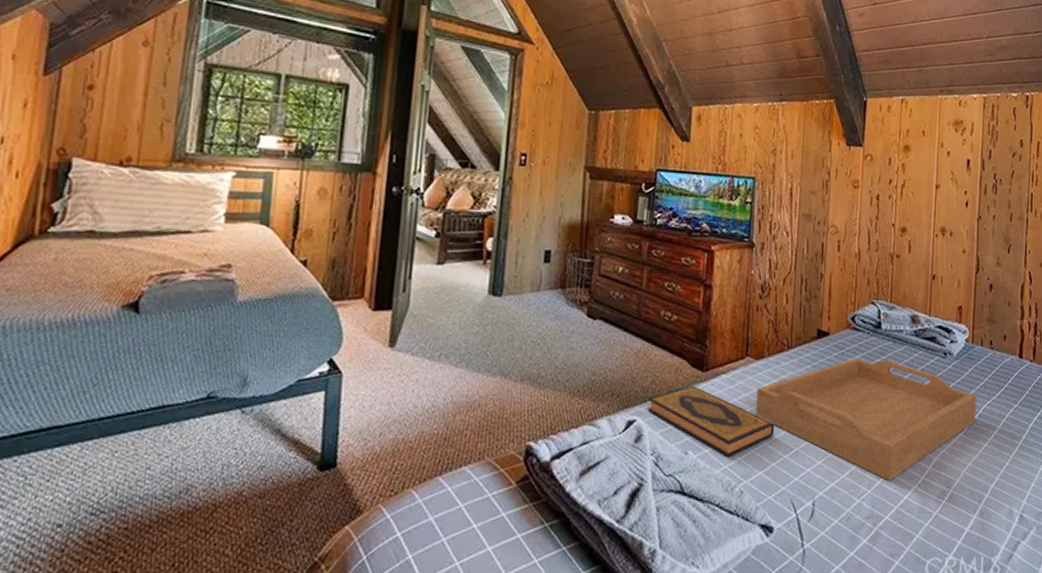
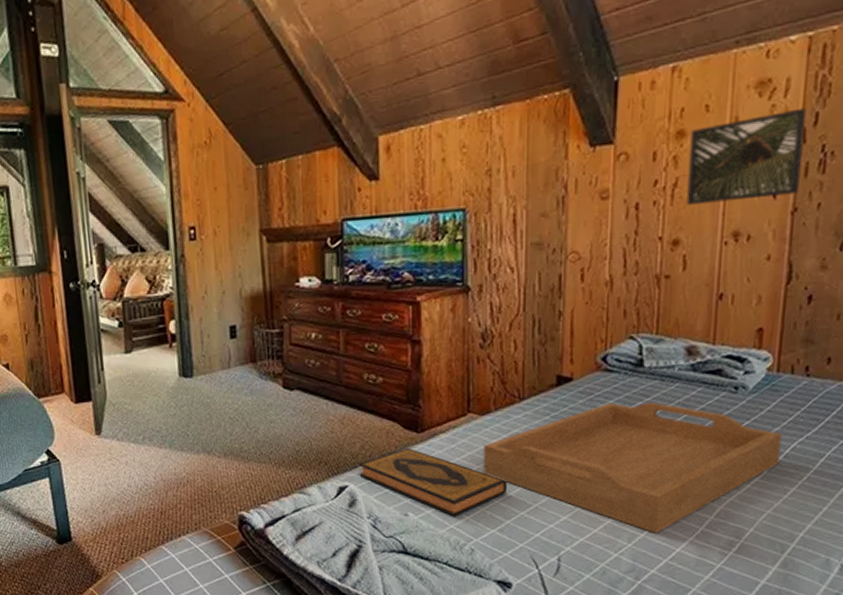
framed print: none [910,145,984,206] -> present [686,107,806,205]

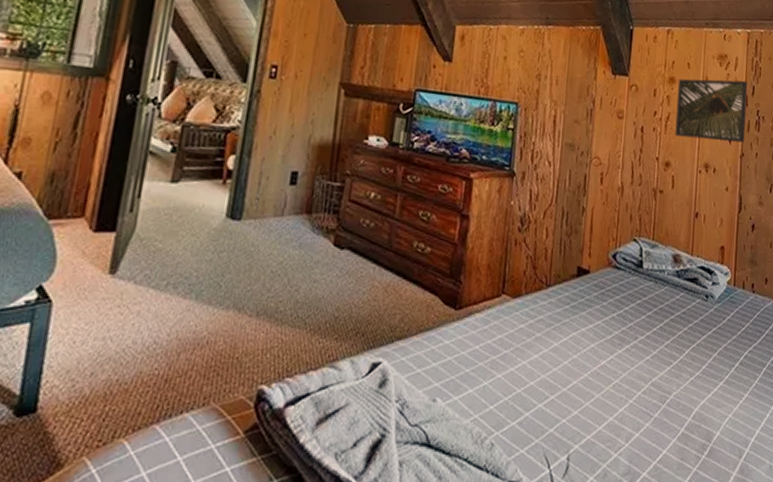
hardback book: present [358,447,508,517] -> none [394,324,530,406]
serving tray: present [483,402,782,534] -> none [509,298,738,433]

